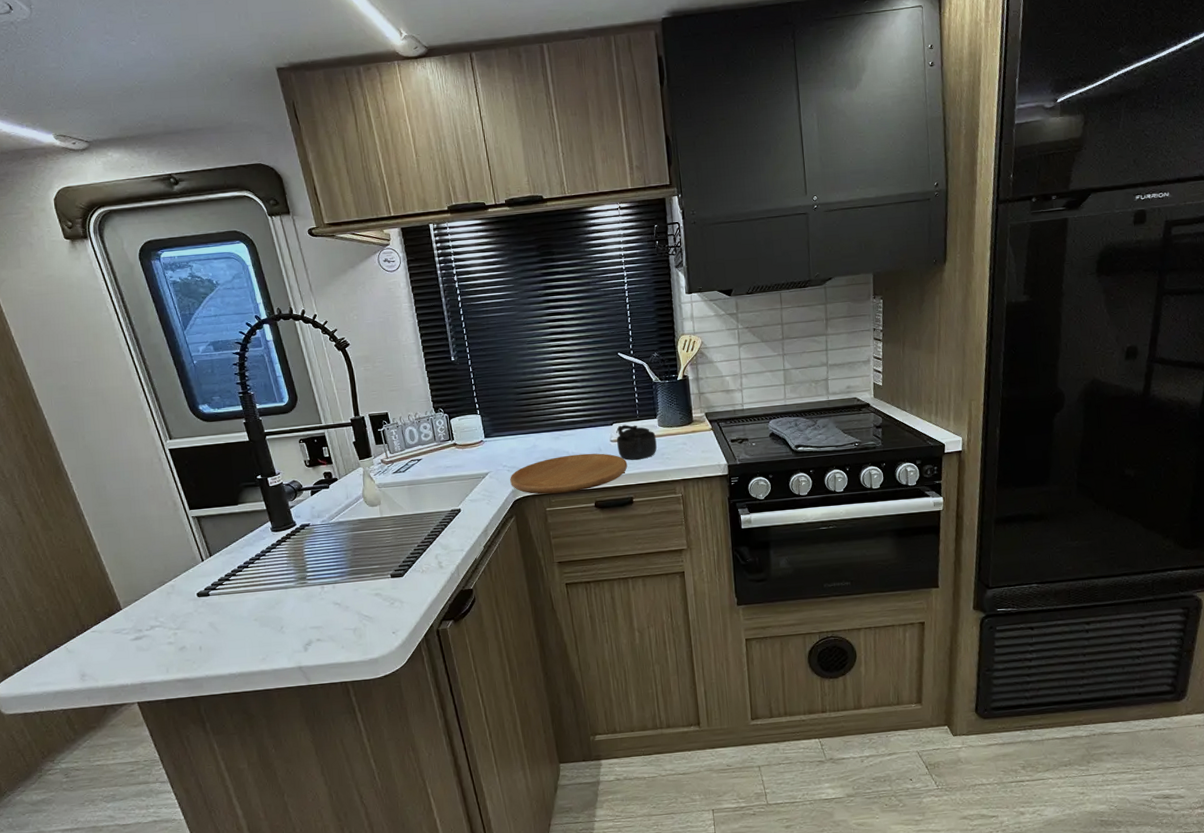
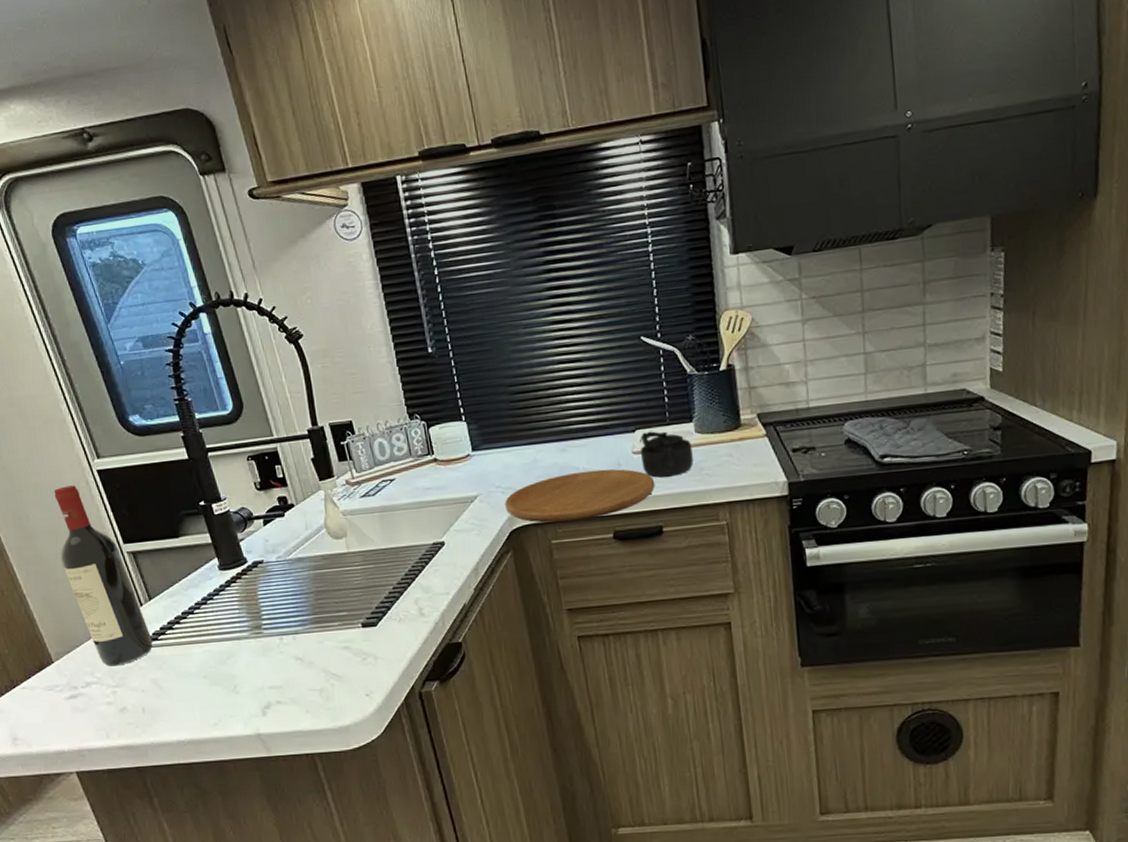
wine bottle: none [129,461,212,612] -> present [54,485,153,667]

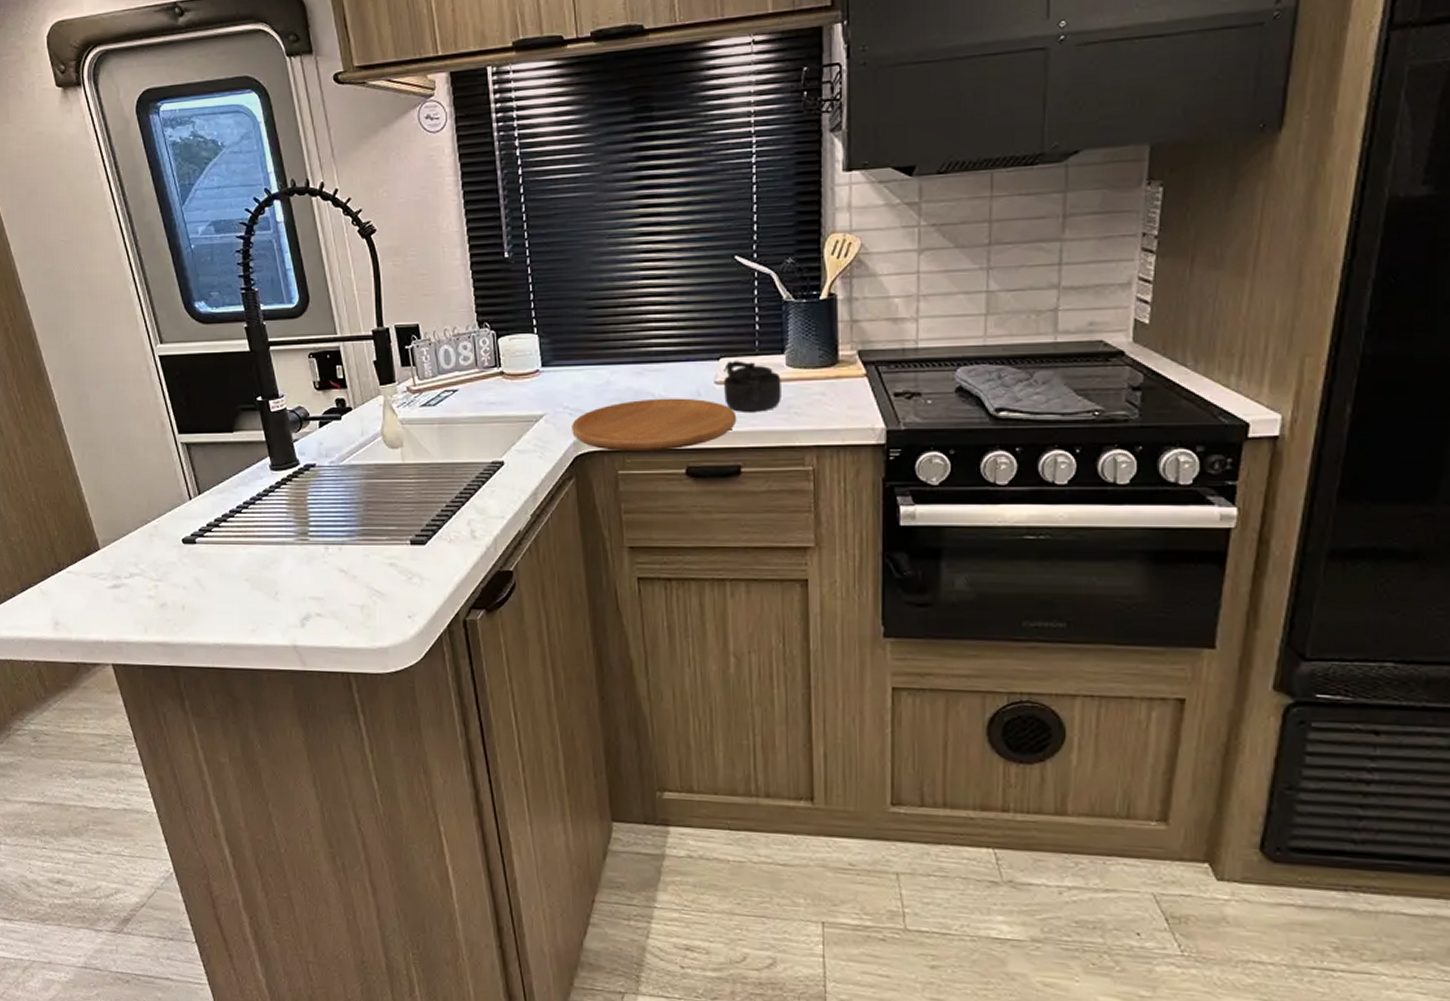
wine bottle: present [54,485,153,667] -> none [115,369,198,559]

